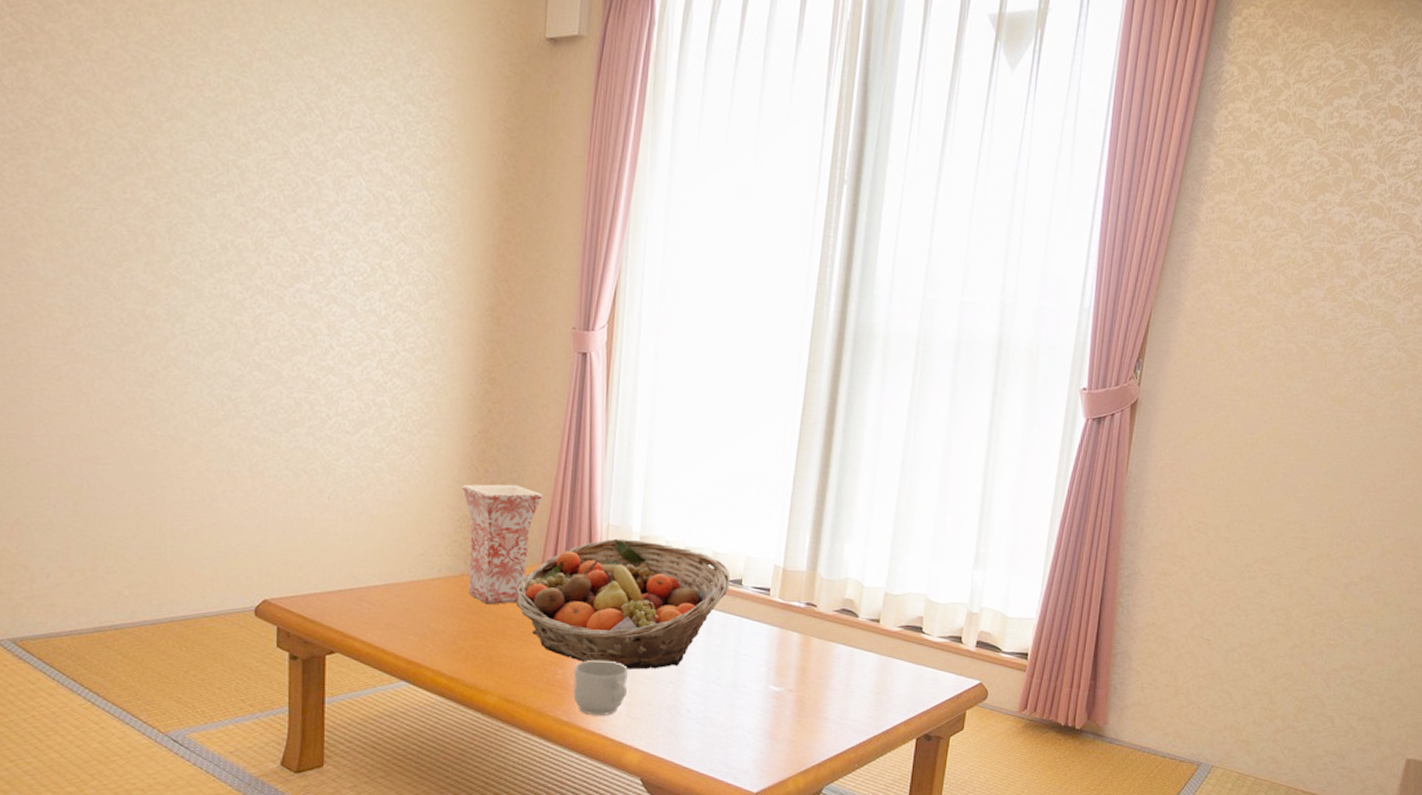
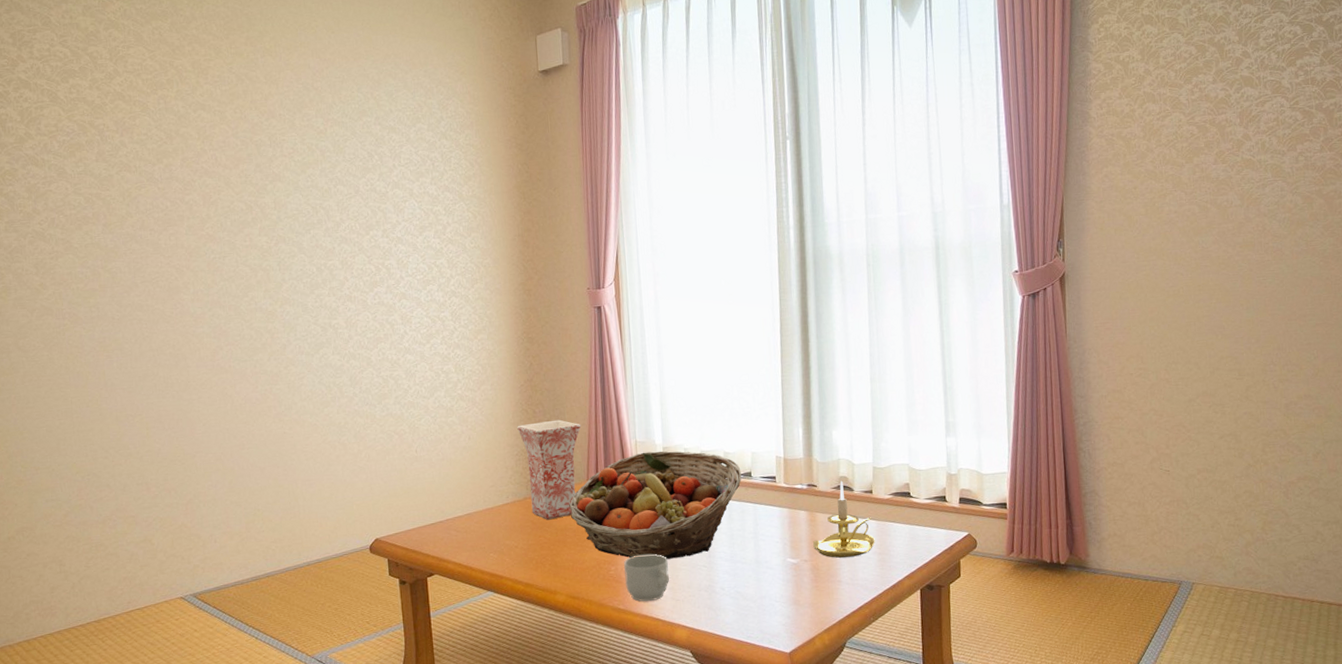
candle holder: none [801,603,875,693] -> present [812,480,875,558]

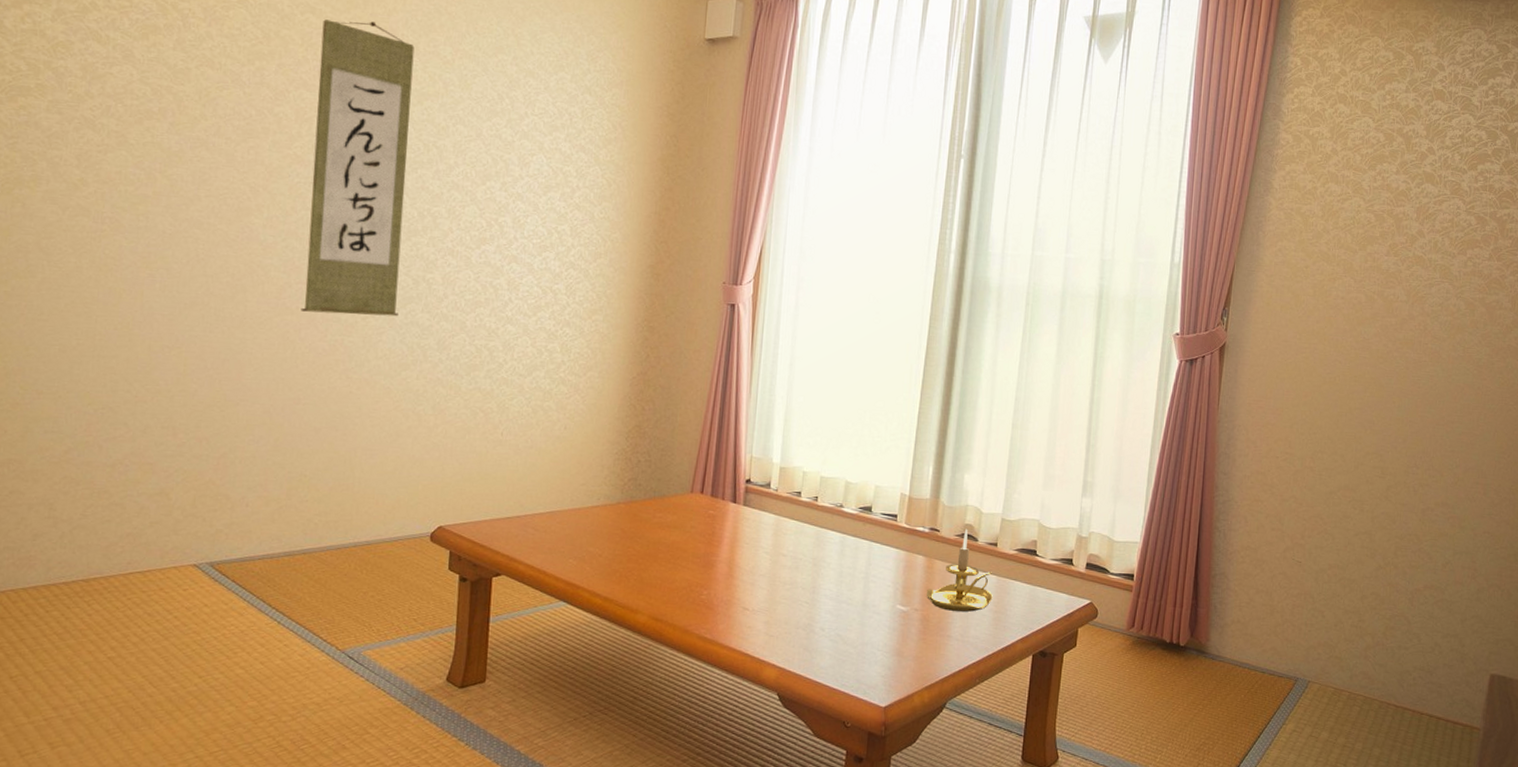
wall scroll: none [213,107,314,369] -> present [300,19,415,317]
vase: present [517,419,581,520] -> none [621,421,694,530]
fruit basket: present [569,451,742,559] -> none [666,469,861,591]
mug: present [624,553,669,602] -> none [716,581,767,634]

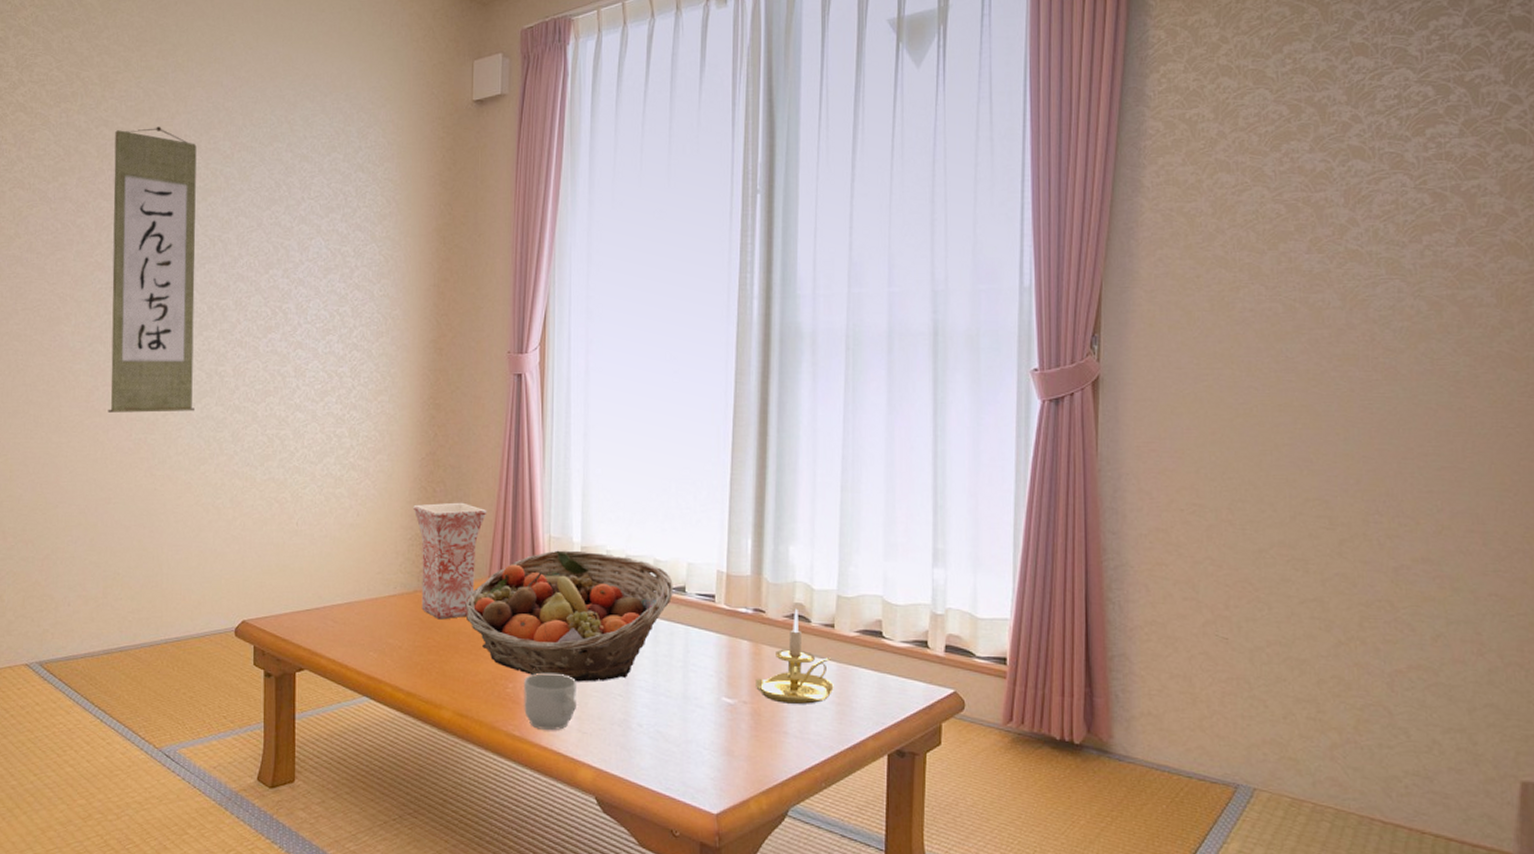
vase: none [621,421,694,530] -> present [413,502,487,620]
fruit basket: none [666,469,861,591] -> present [465,550,673,682]
mug: none [716,581,767,634] -> present [524,672,576,731]

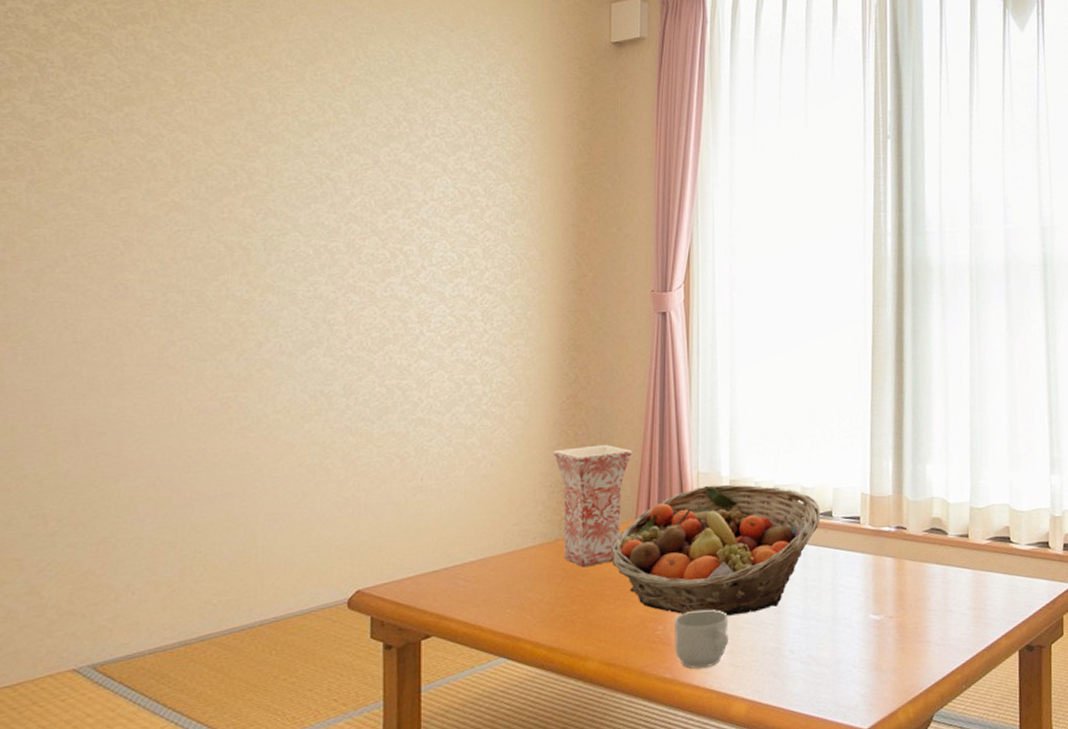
wall scroll: present [107,126,197,413] -> none [186,55,300,370]
candle holder: present [754,608,834,704] -> none [899,522,970,614]

